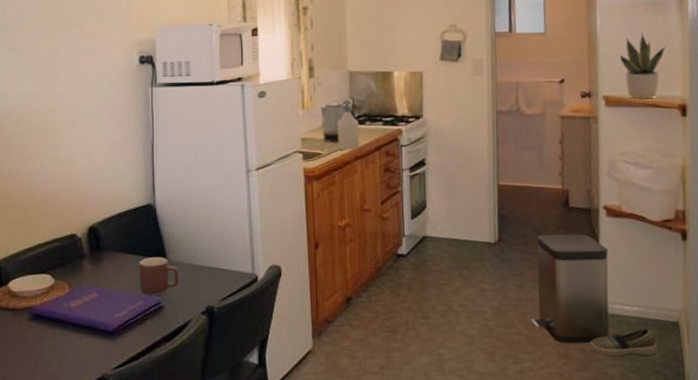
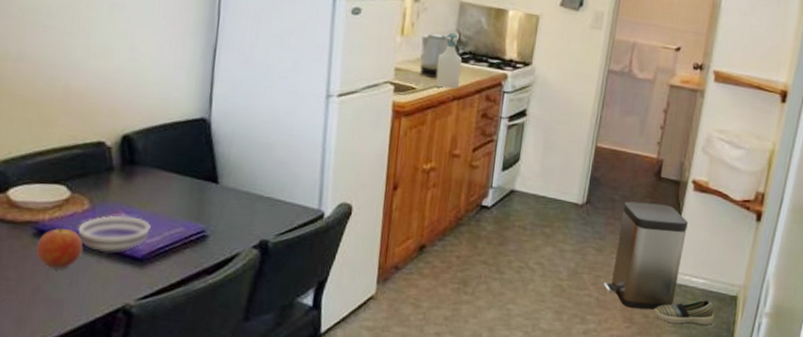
fruit: none [32,307,68,347] -> present [35,223,84,269]
bowl: none [62,295,117,331] -> present [78,215,151,255]
mug: present [138,256,179,296] -> none [180,178,231,223]
potted plant: present [620,33,666,99] -> none [737,12,782,81]

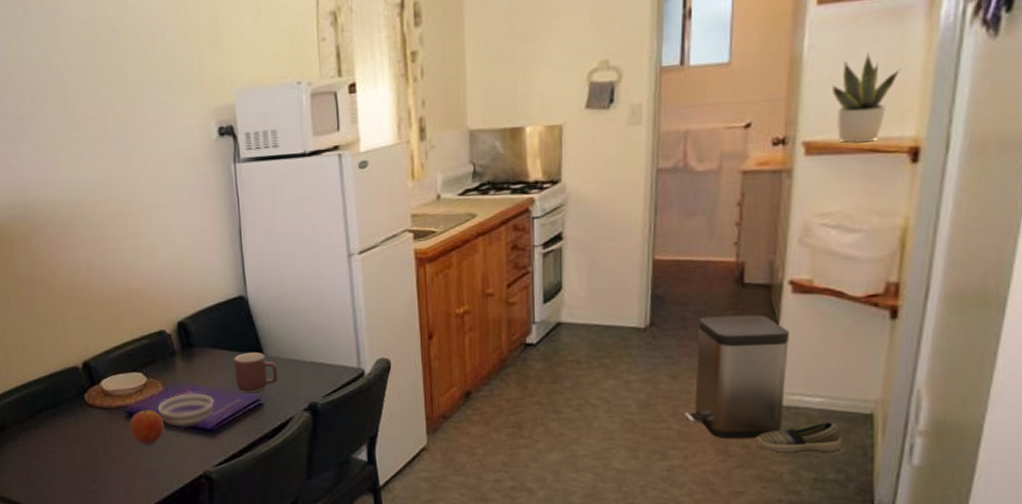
mug: none [180,178,231,223] -> present [233,351,278,393]
kettle: present [419,33,461,79] -> none [433,169,478,218]
soap bottle: present [436,32,462,90] -> none [455,165,482,226]
potted plant: none [737,12,782,81] -> present [833,52,901,143]

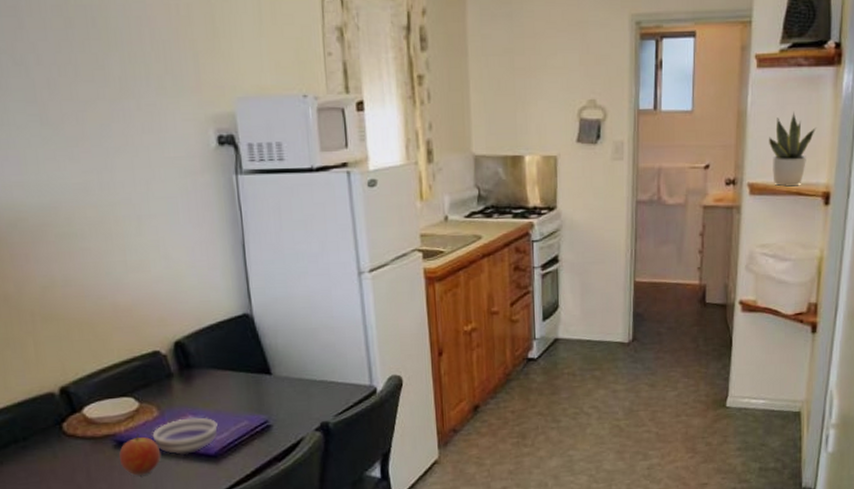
mug: present [233,351,278,393] -> none [238,371,287,415]
pedal bin: present [684,314,789,438] -> none [661,330,740,438]
shoe: present [755,421,842,453] -> none [716,419,779,448]

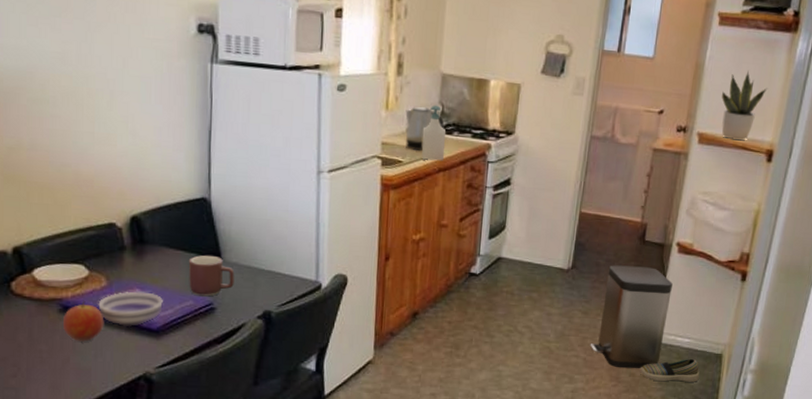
mug: none [238,371,287,415] -> present [188,254,234,297]
kettle: none [441,192,483,239] -> present [405,106,445,152]
soap bottle: none [462,189,487,247] -> present [422,105,446,161]
pedal bin: none [661,330,740,438] -> present [590,265,673,368]
shoe: none [716,419,779,448] -> present [639,358,700,382]

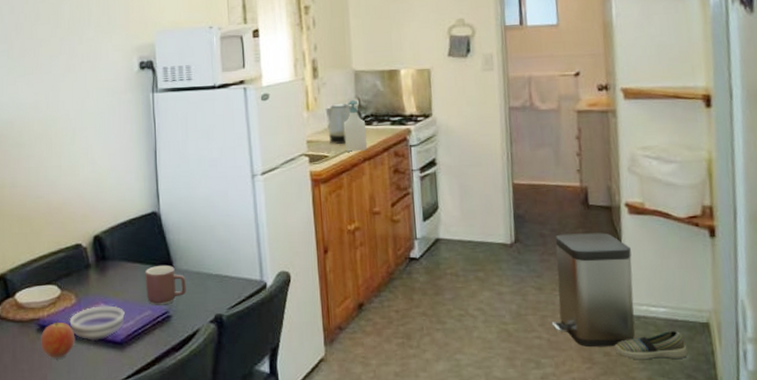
potted plant: present [721,71,768,141] -> none [638,21,687,91]

